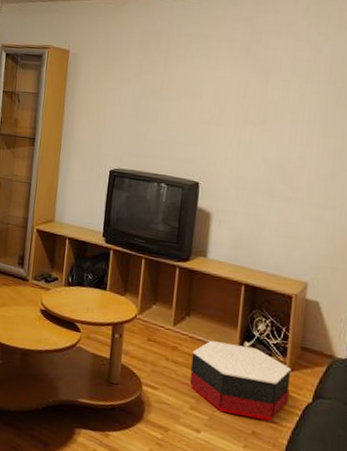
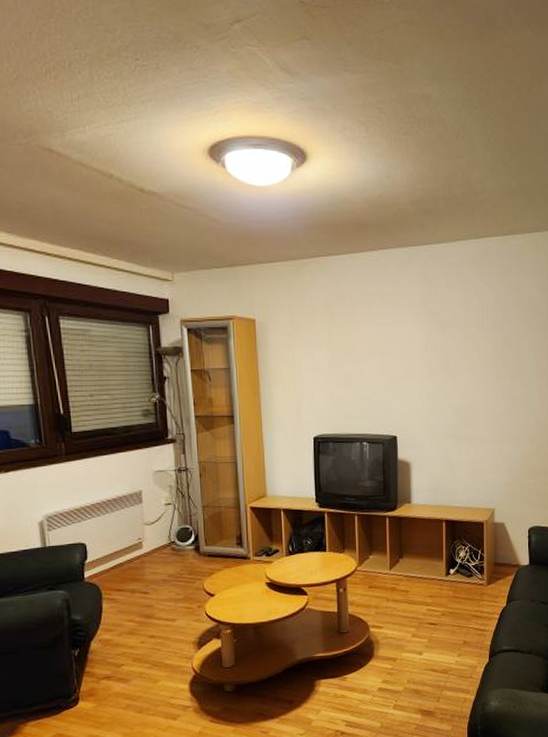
ottoman: present [189,340,292,422] -> none [408,573,489,632]

